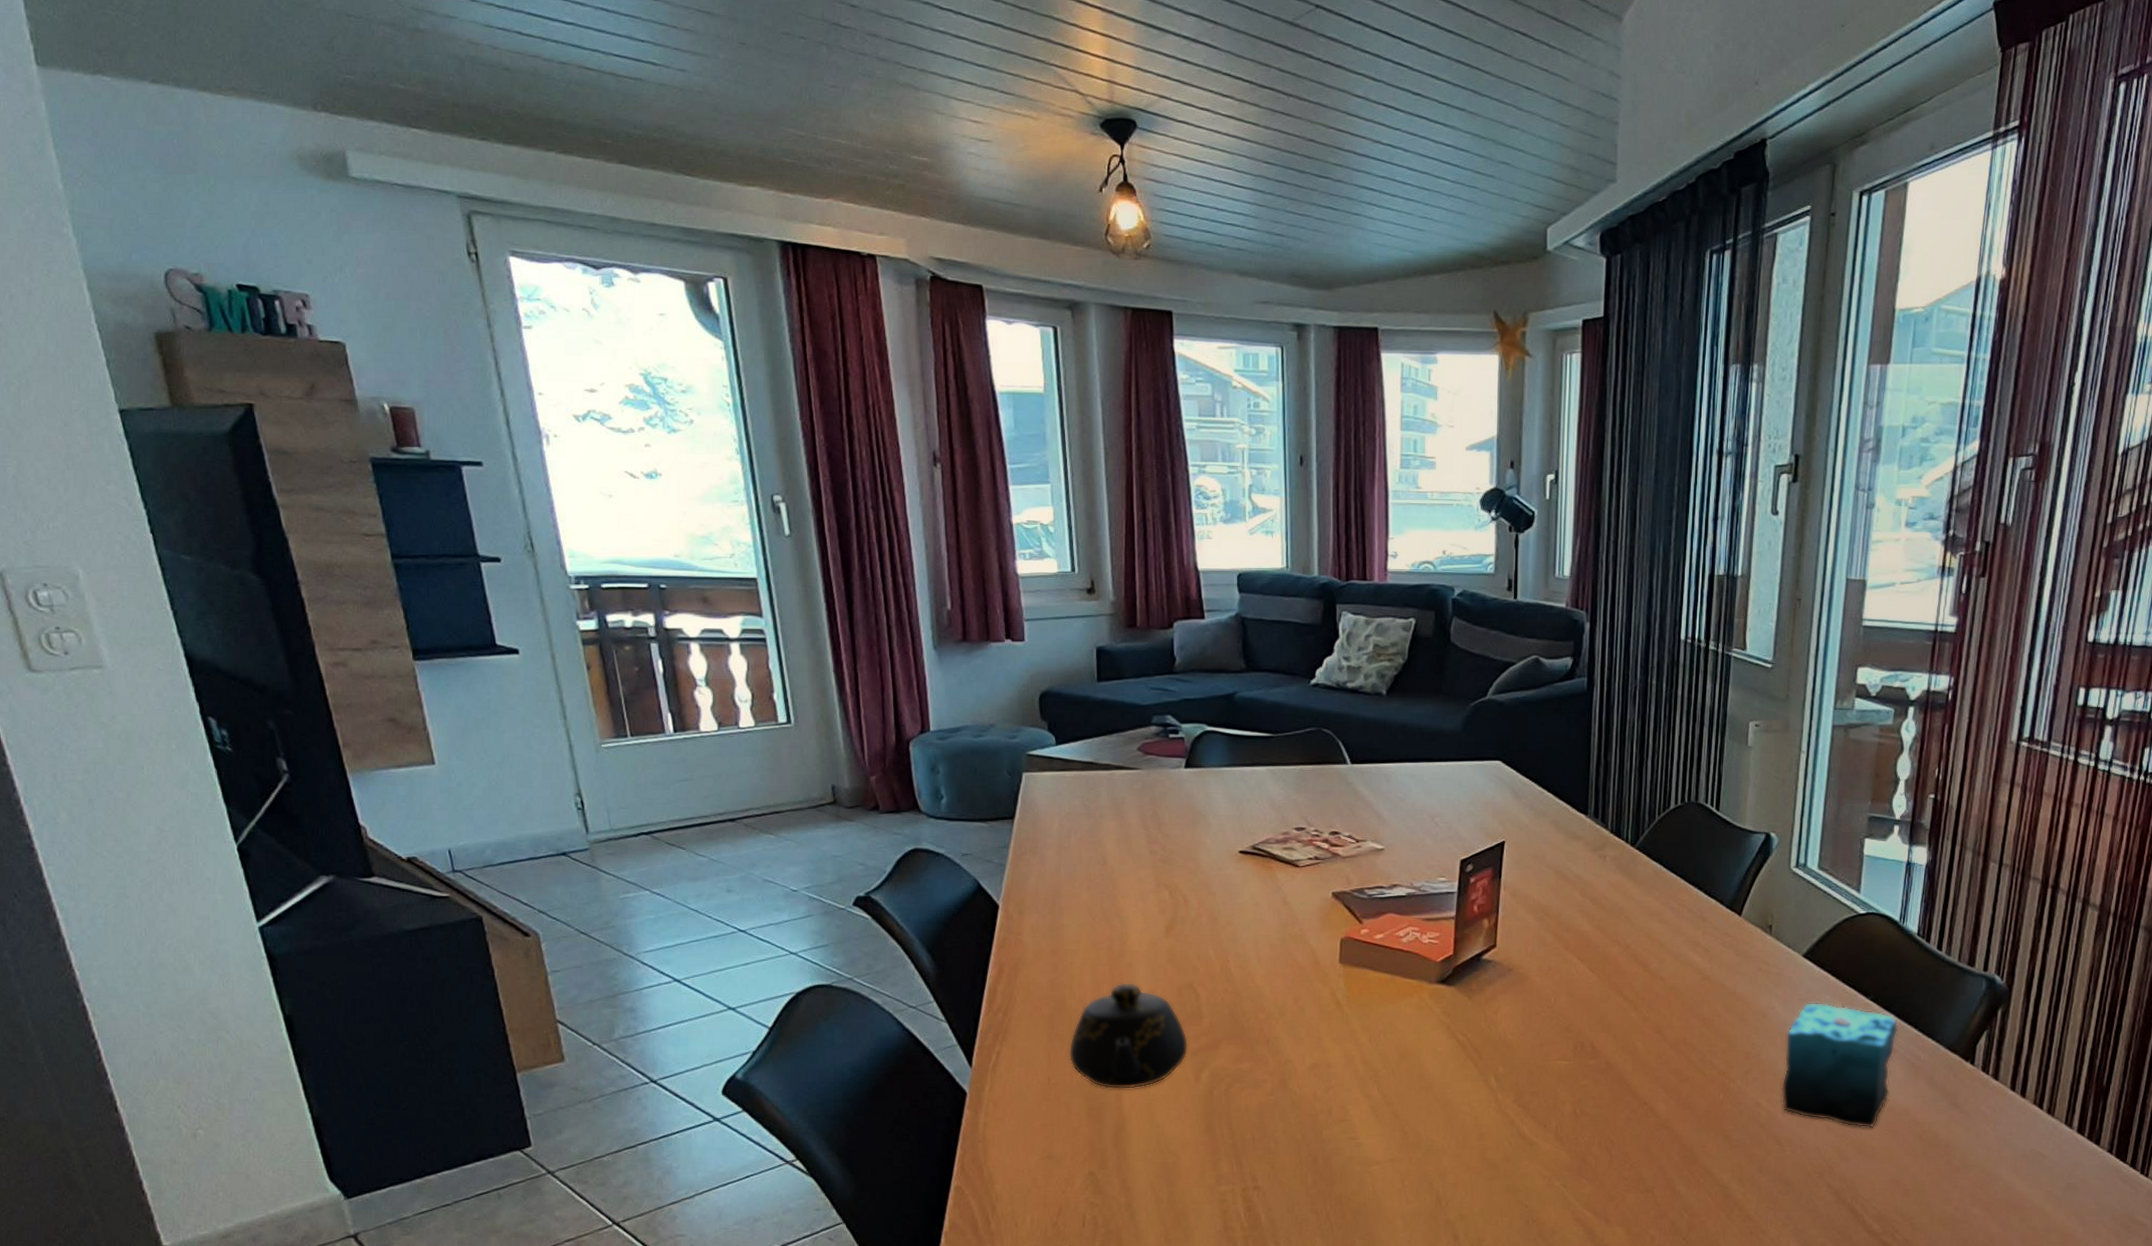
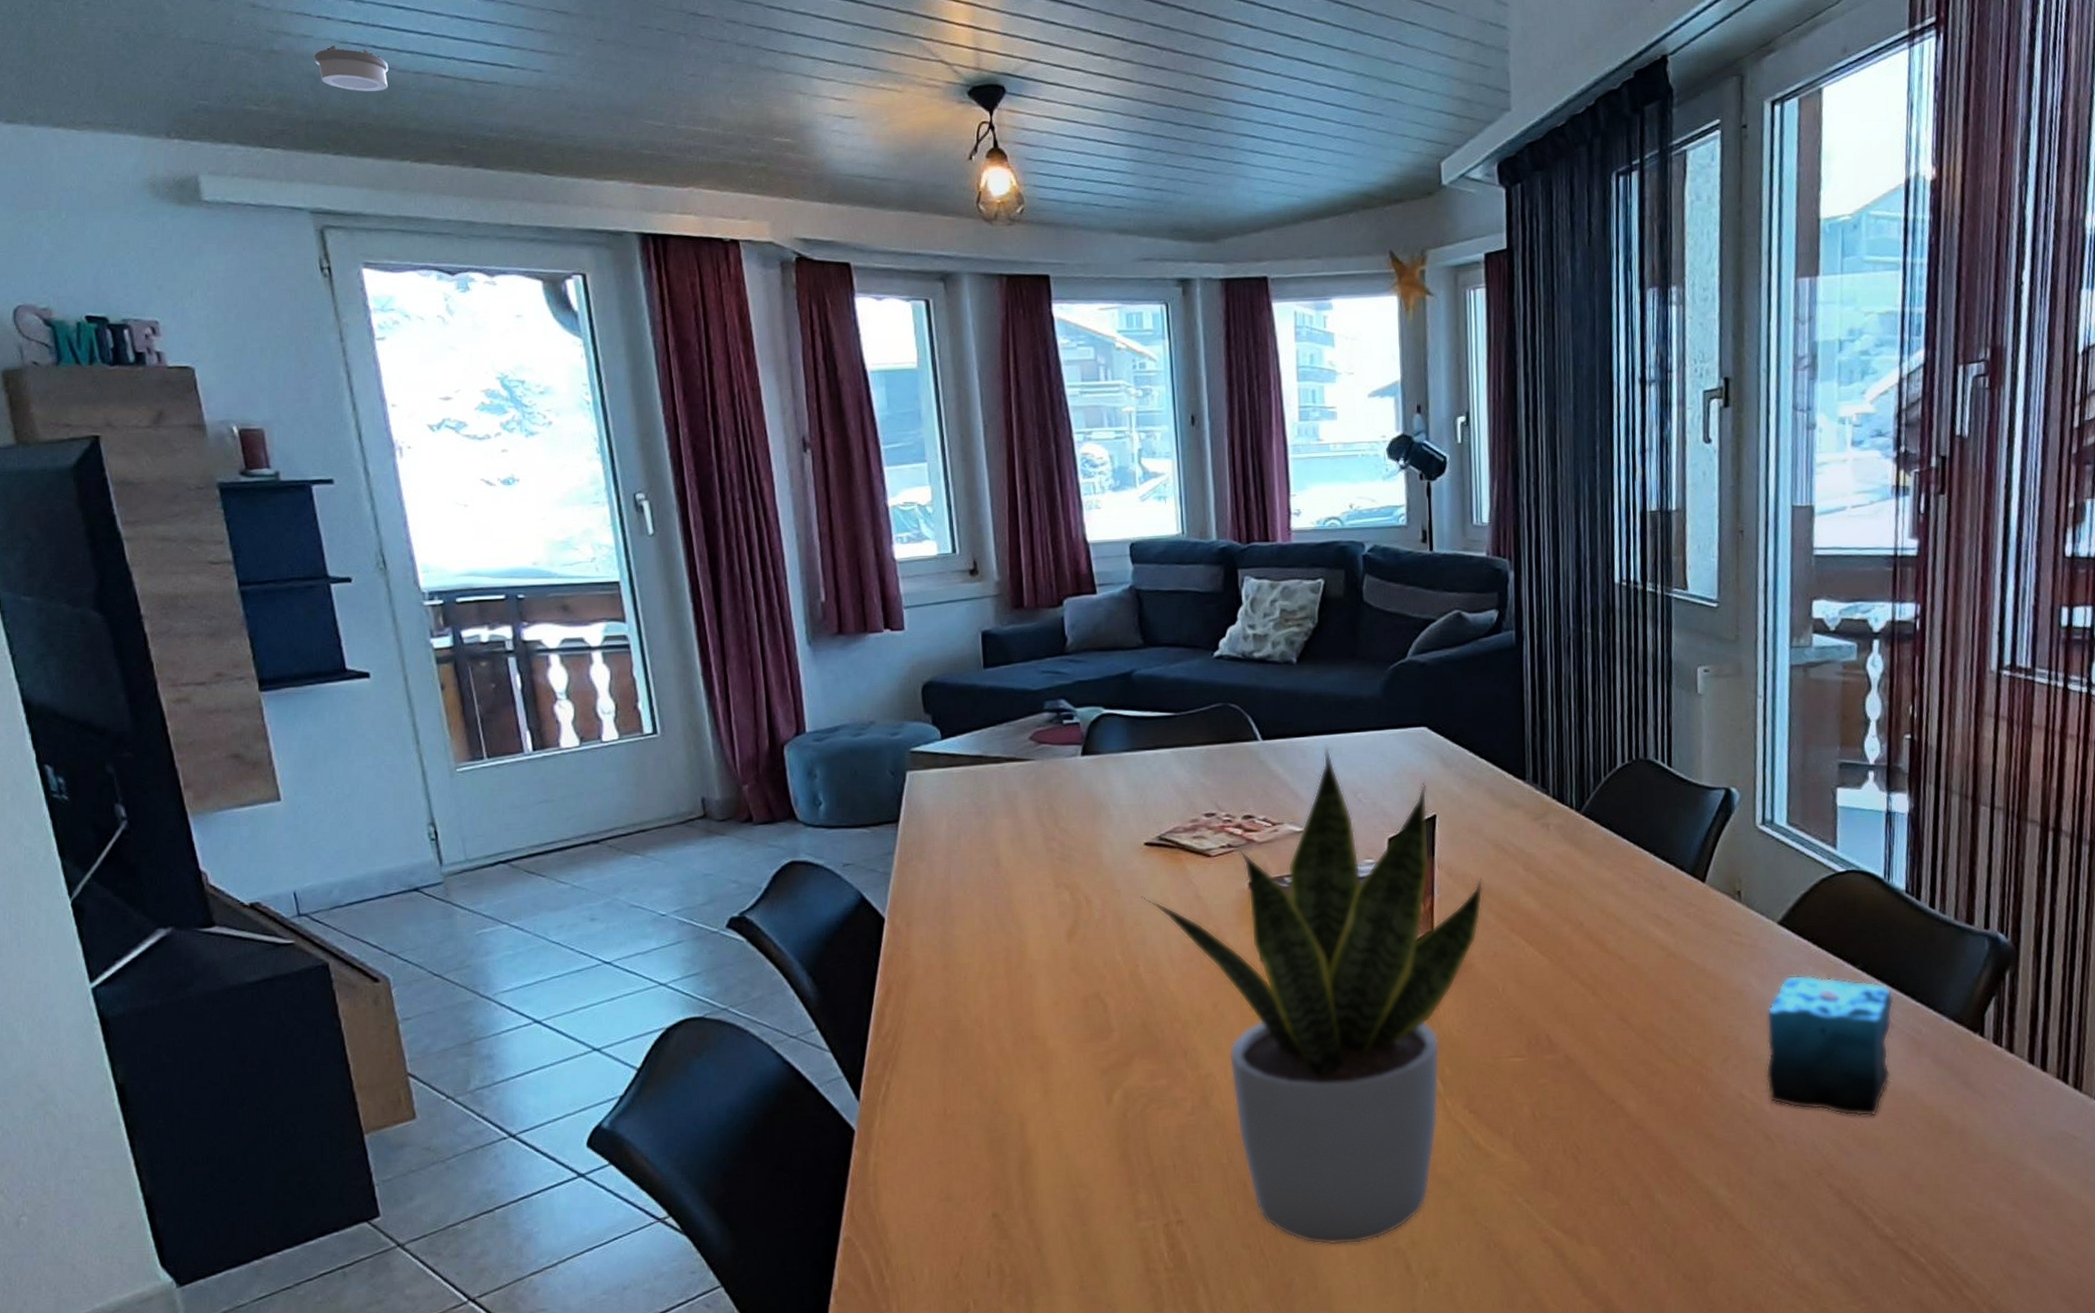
smoke detector: none [459,28,534,78] -> present [314,45,389,92]
teapot: present [1068,982,1189,1090] -> none [965,995,1098,1118]
potted plant: none [1233,771,1543,1215] -> present [1140,744,1484,1245]

